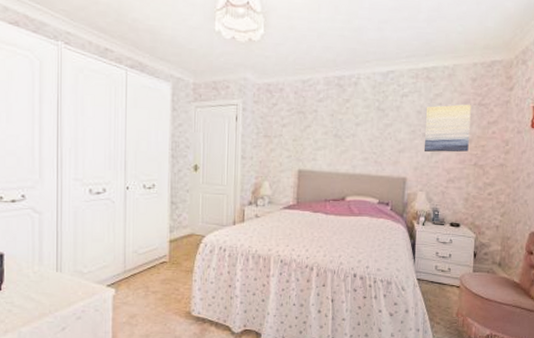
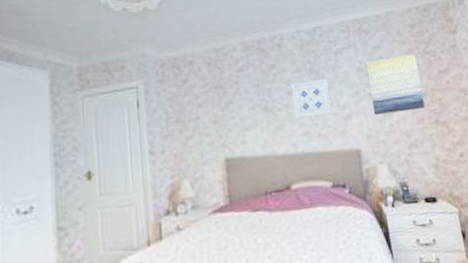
wall art: none [358,116,390,147] -> present [291,78,332,120]

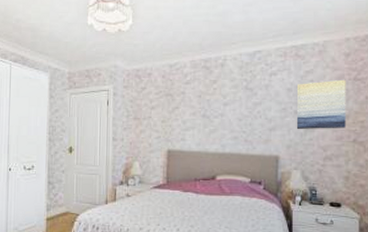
wall art: present [291,78,332,120] -> none [227,95,259,127]

